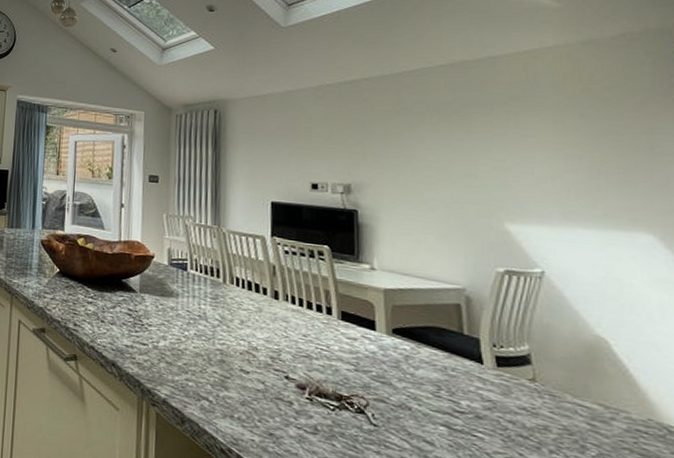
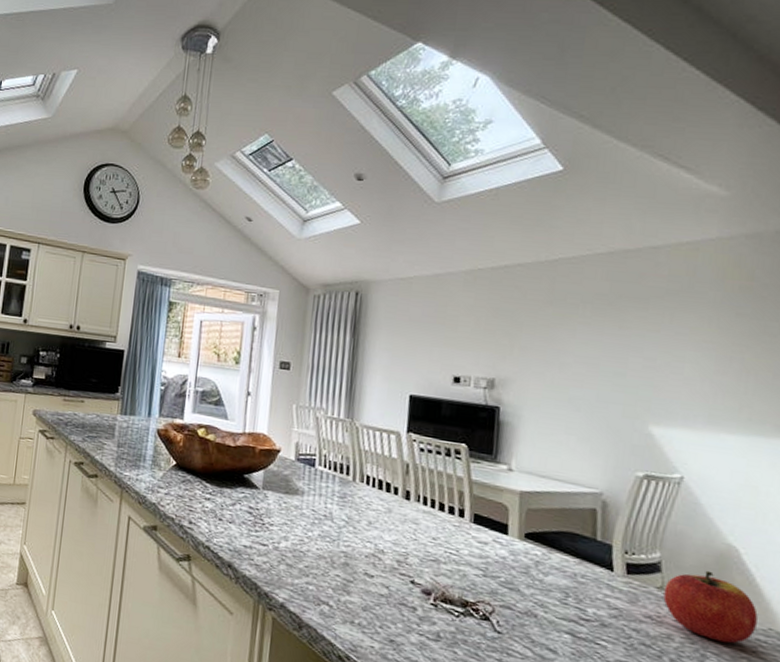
apple: none [536,362,635,435] -> present [663,570,758,644]

